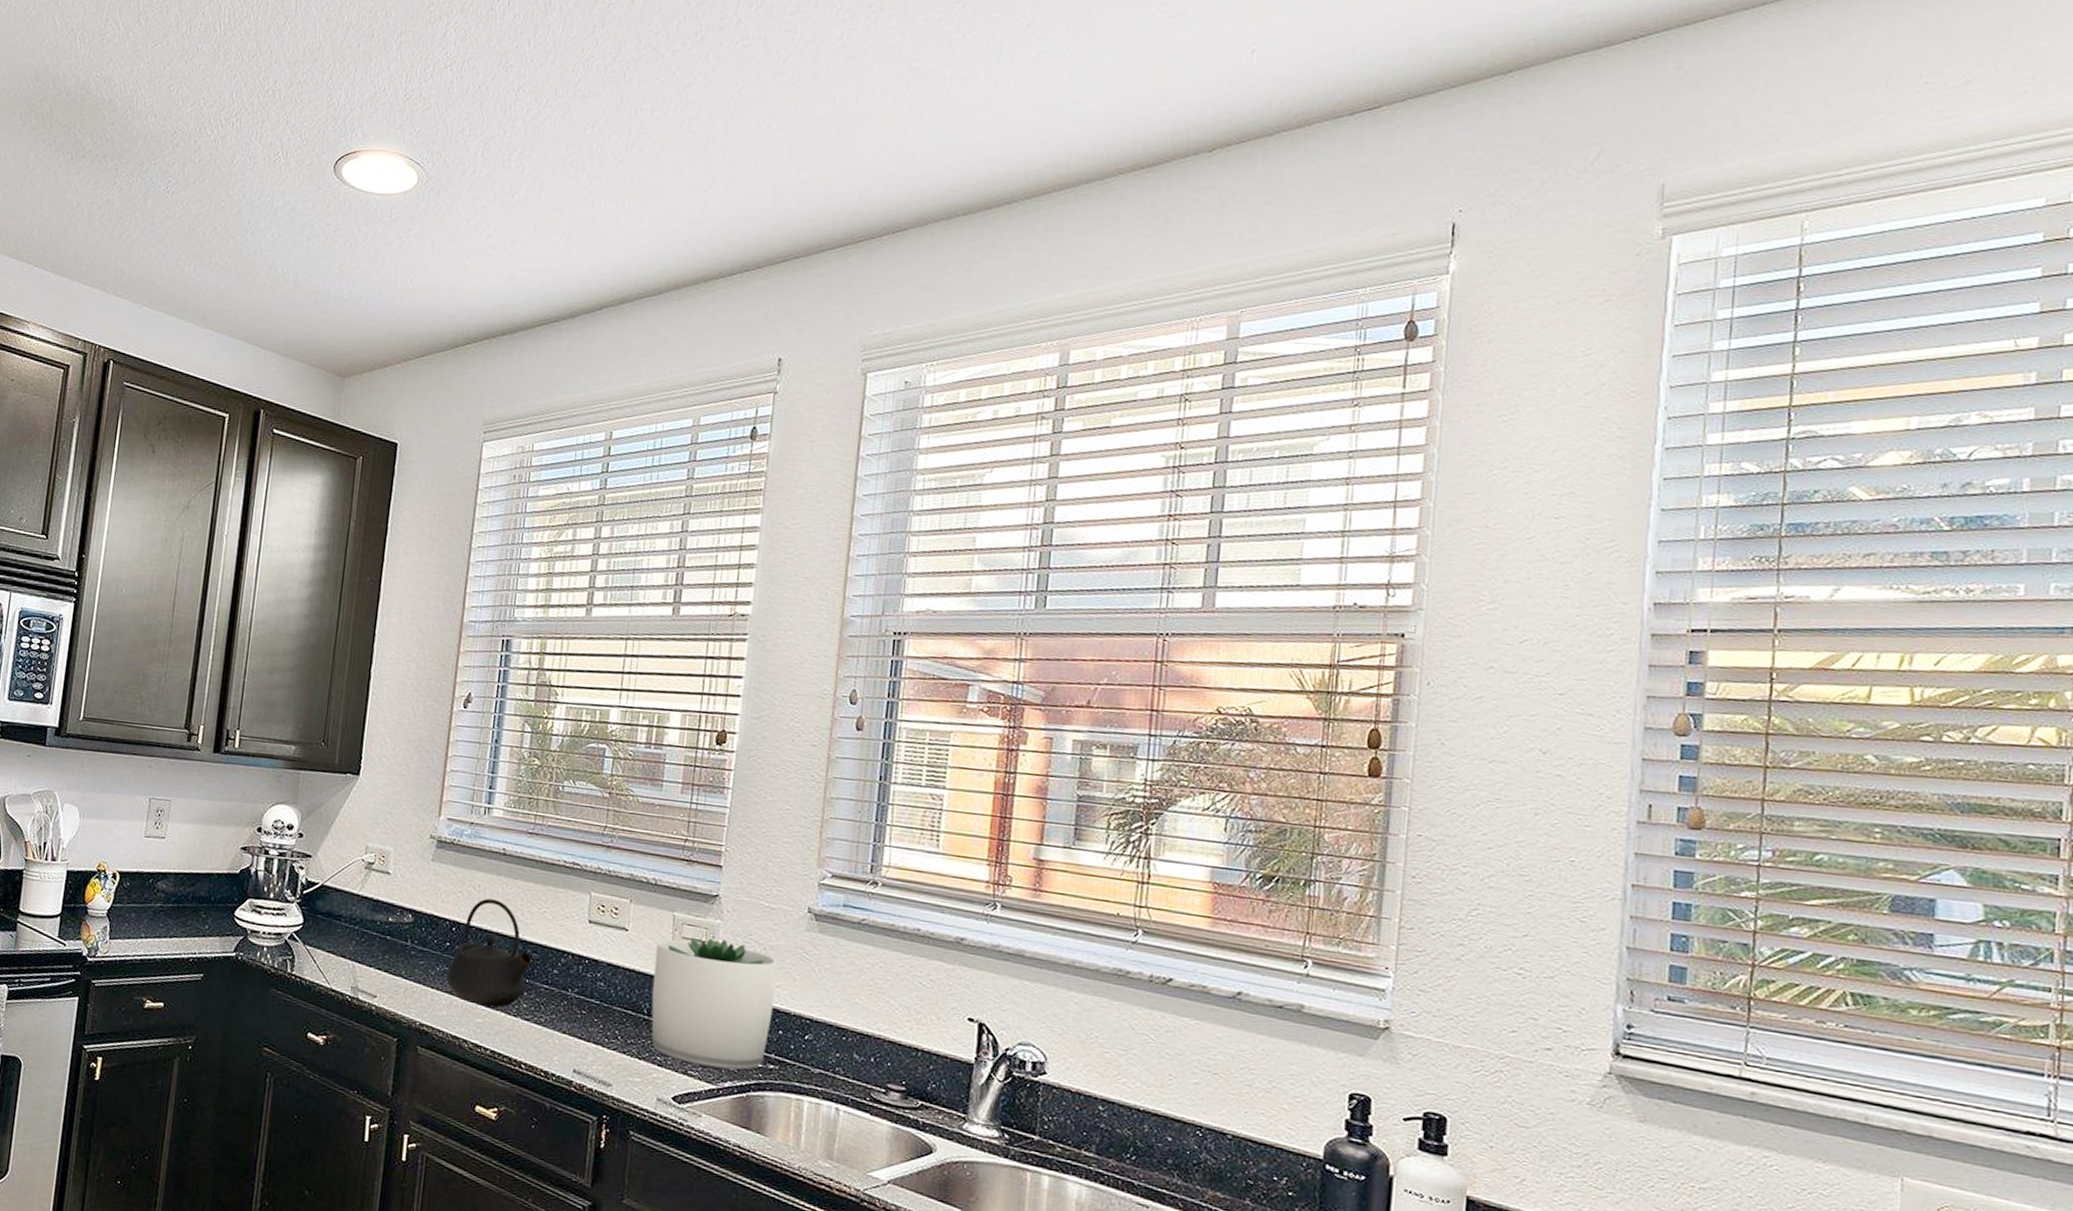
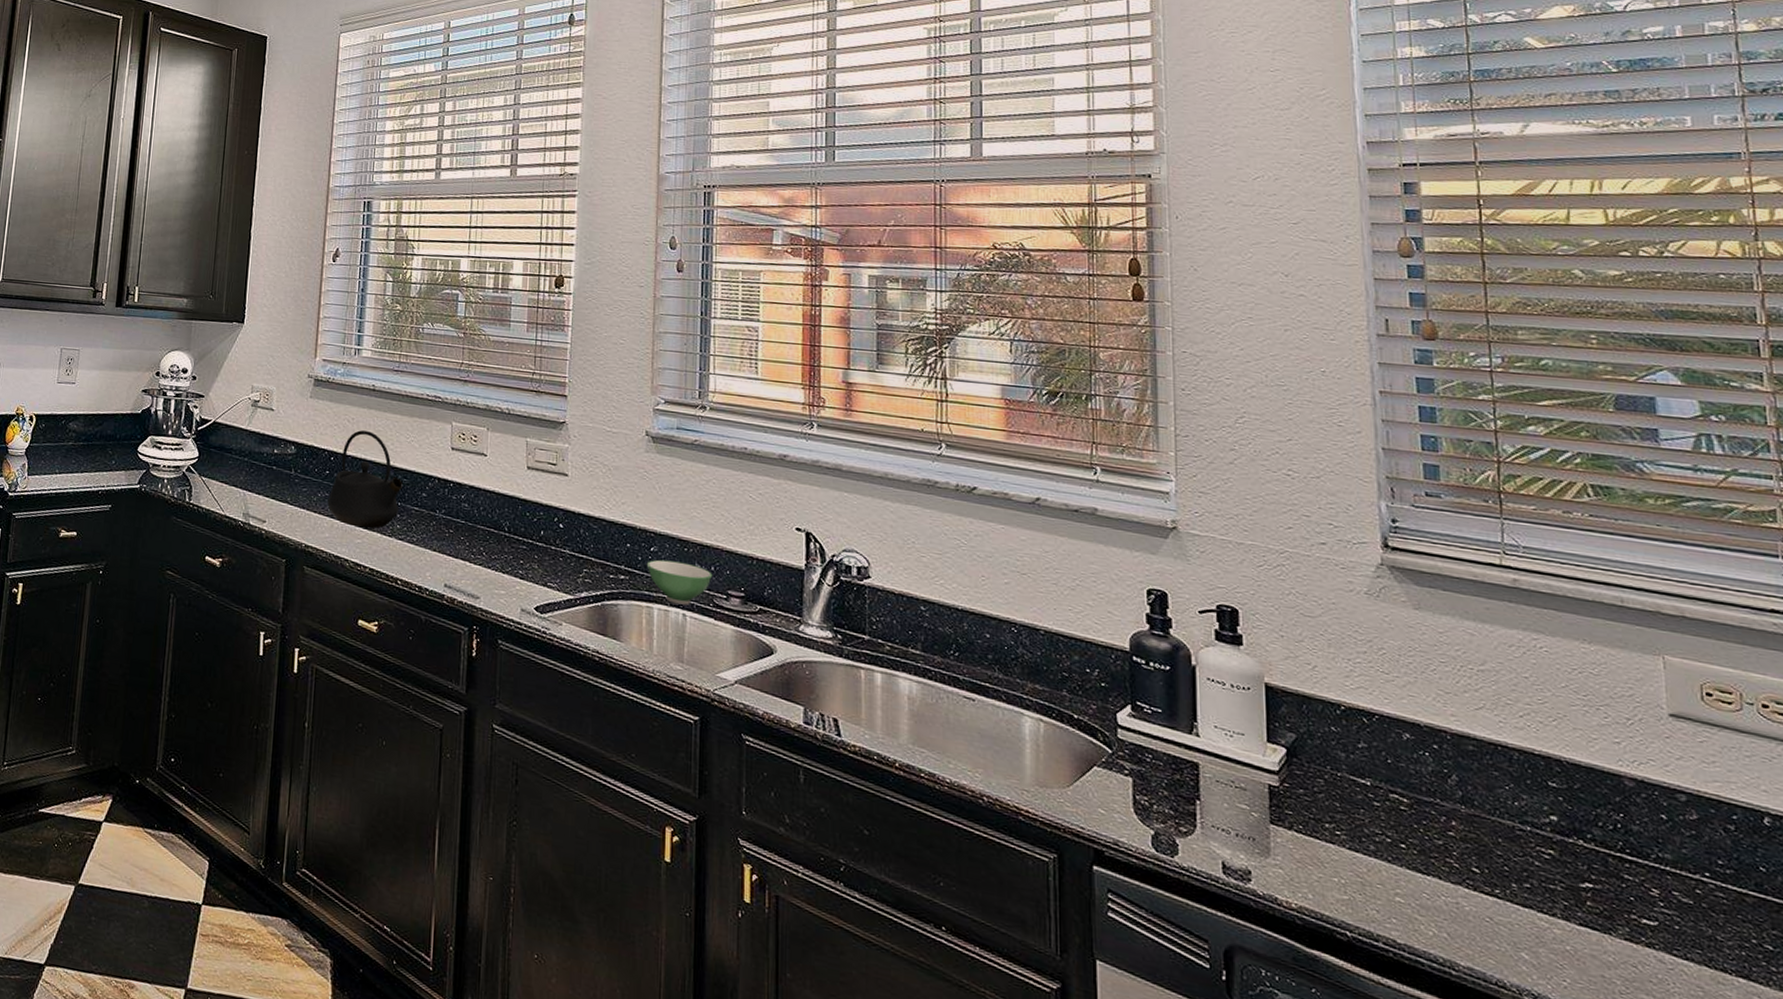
planter: present [651,937,777,1071] -> none [510,460,622,582]
bowl: none [799,1048,872,1099] -> present [646,559,713,606]

